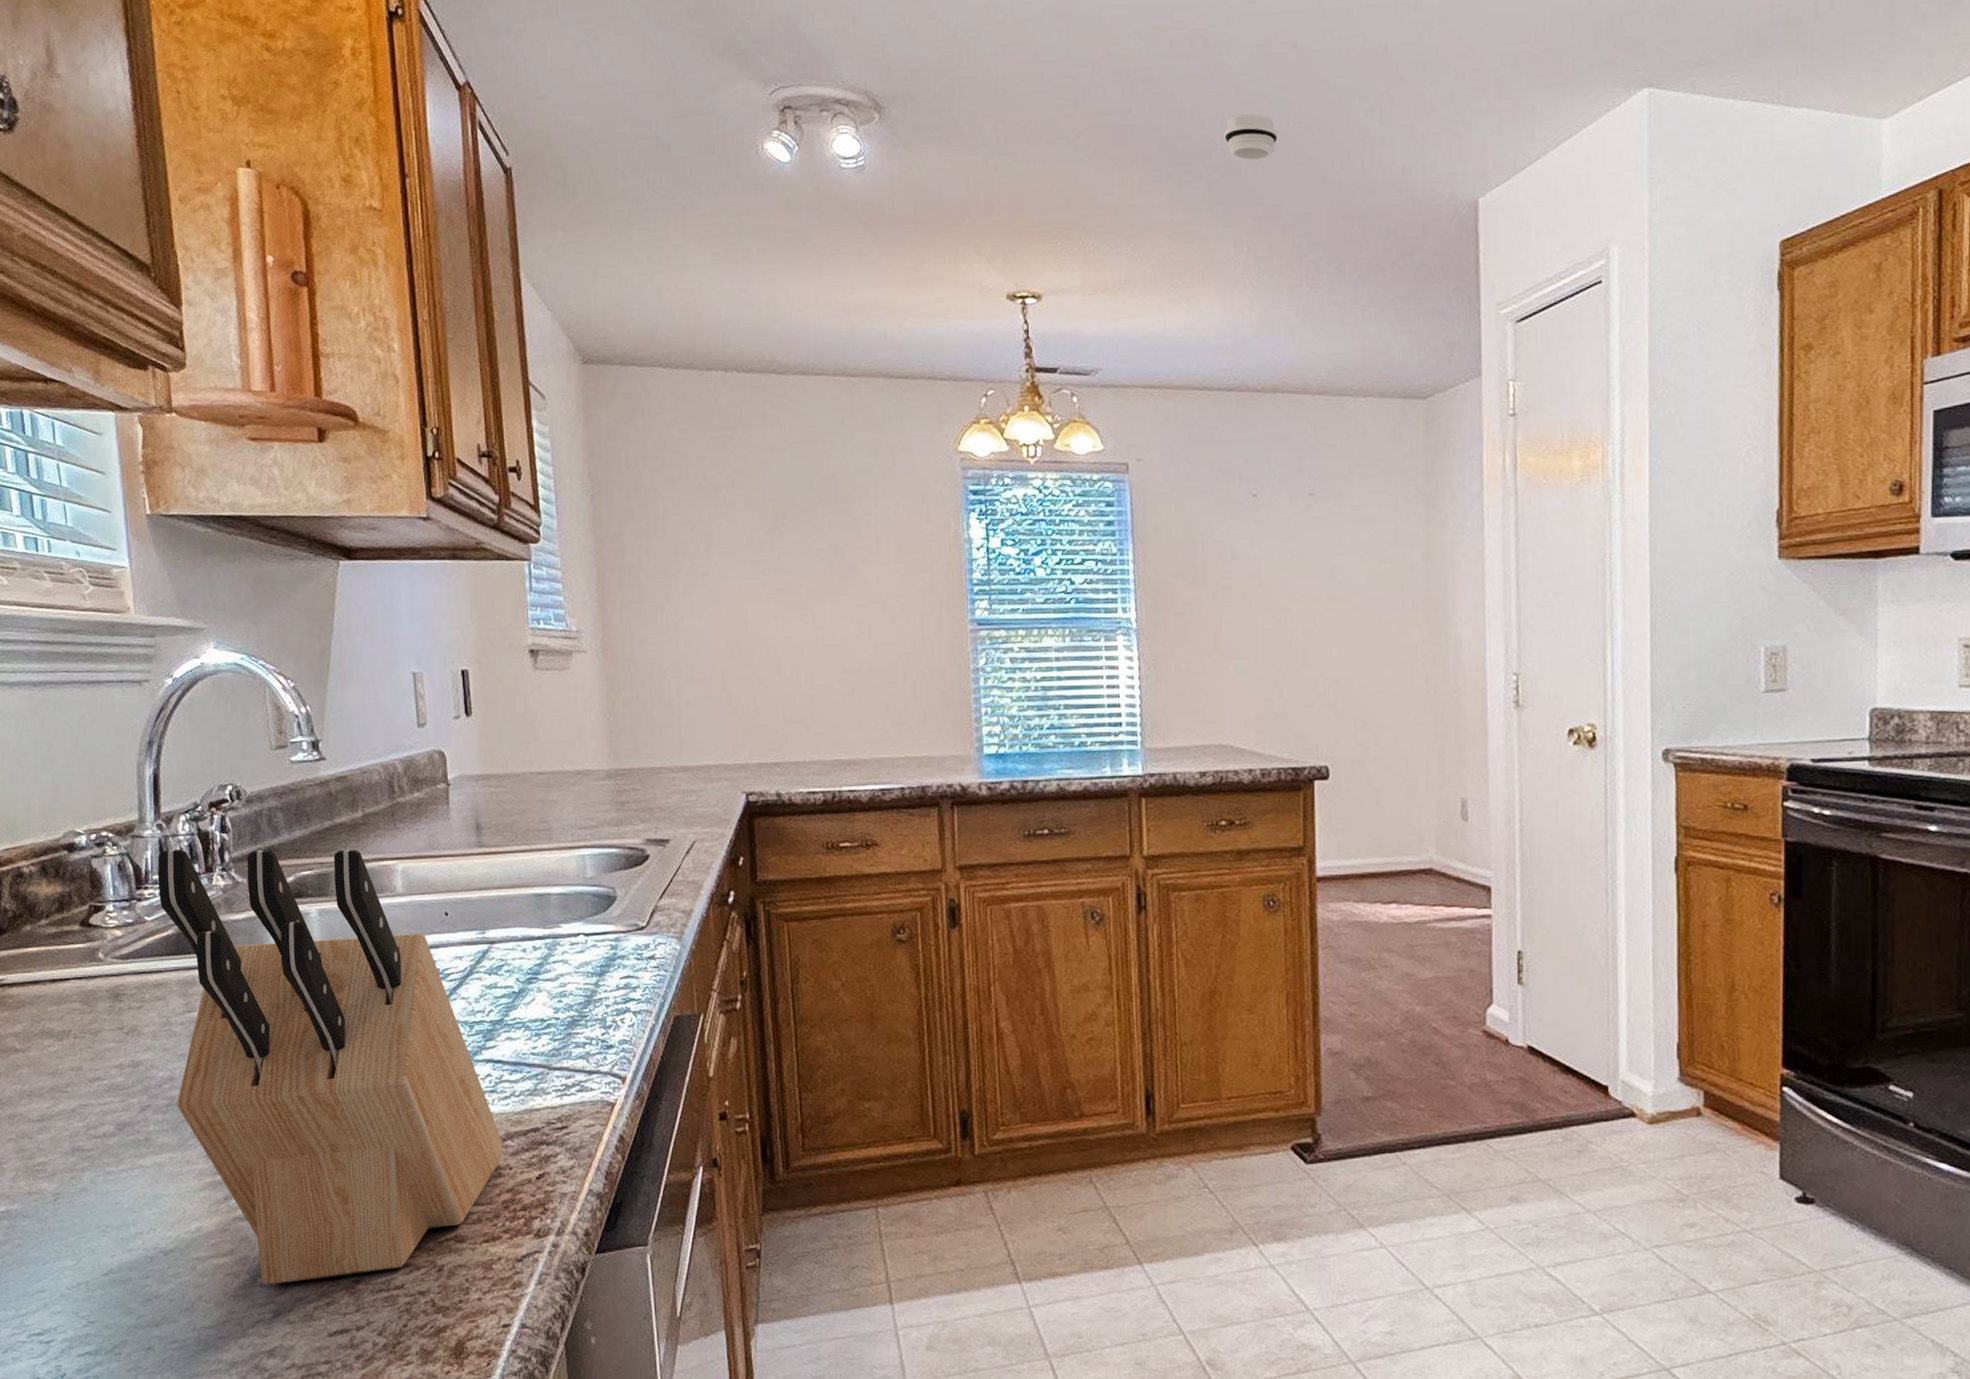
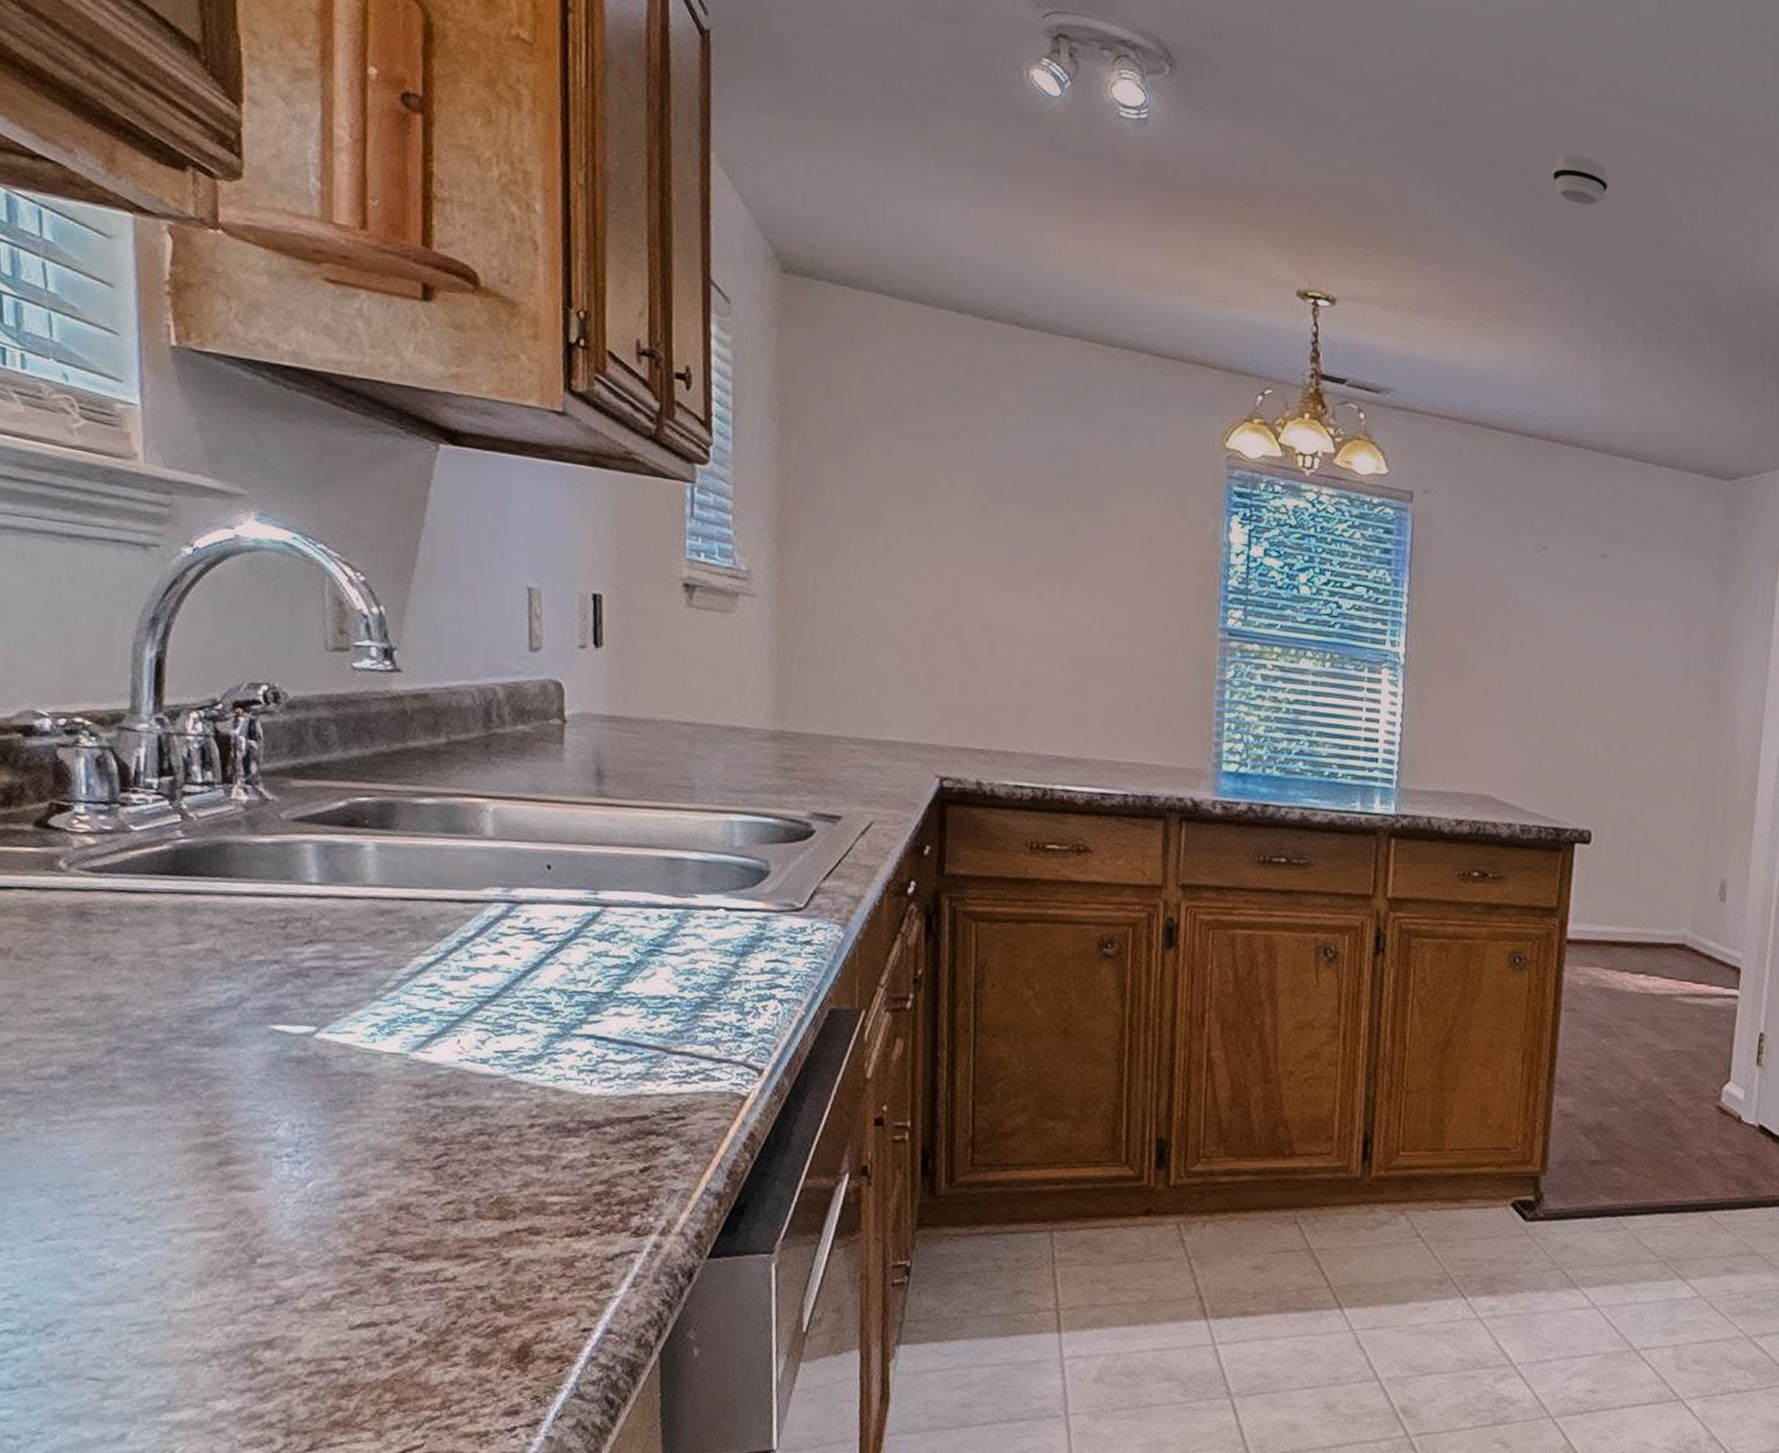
knife block: present [157,849,503,1286] -> none [152,749,601,1268]

